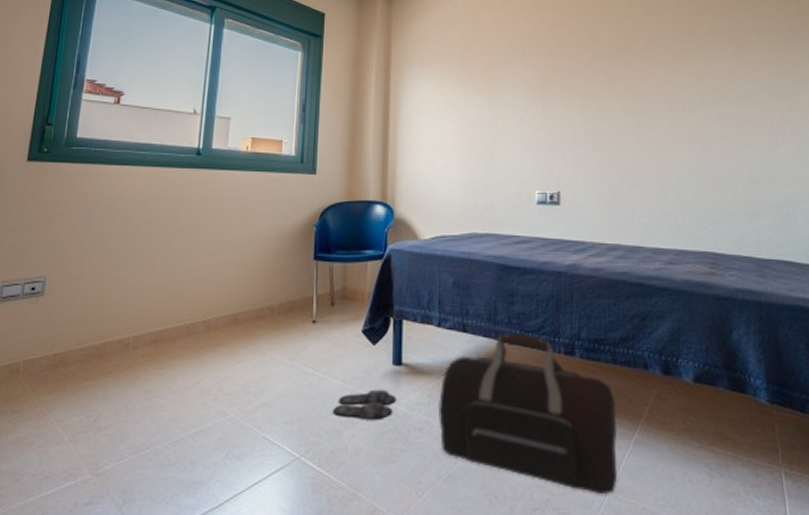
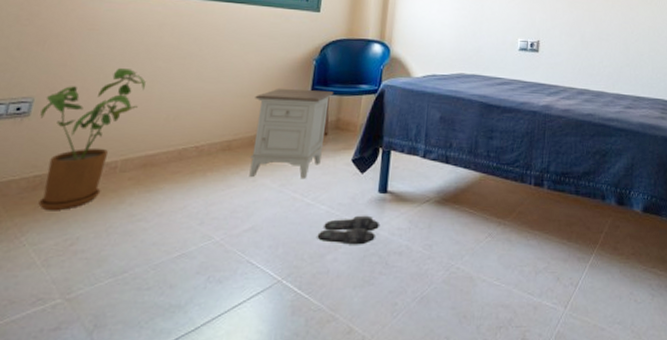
house plant: none [53,244,149,387] -> present [38,68,146,210]
nightstand: none [257,257,338,353] -> present [249,88,334,180]
duffel bag: present [437,333,618,495] -> none [417,165,577,314]

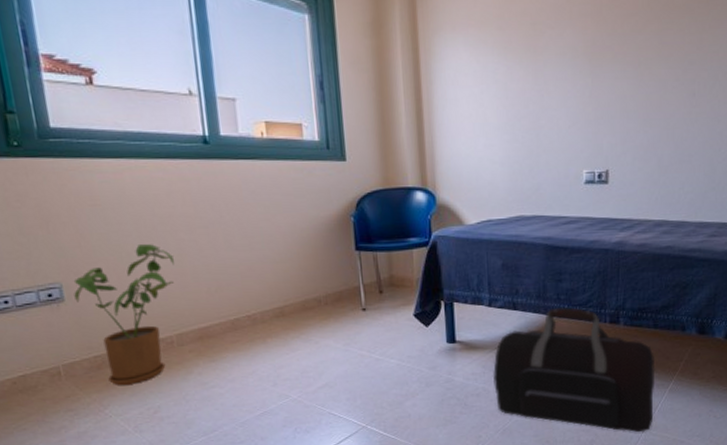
nightstand: present [249,88,334,180] -> none [296,248,382,341]
slippers: present [317,215,379,245] -> none [392,364,453,391]
duffel bag: none [417,165,577,314] -> present [492,308,656,432]

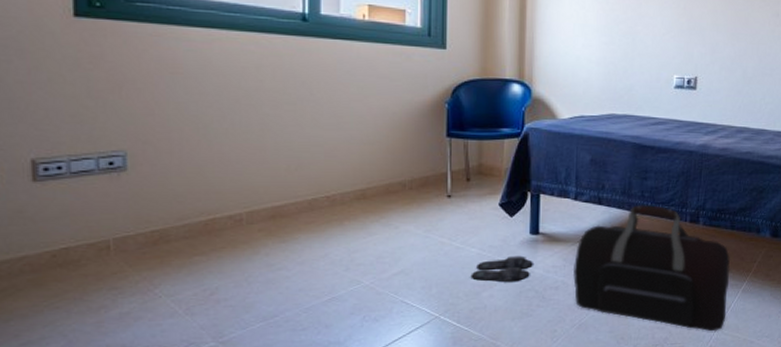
house plant: present [73,244,175,385] -> none [139,117,256,263]
slippers: none [392,364,453,391] -> present [470,255,533,283]

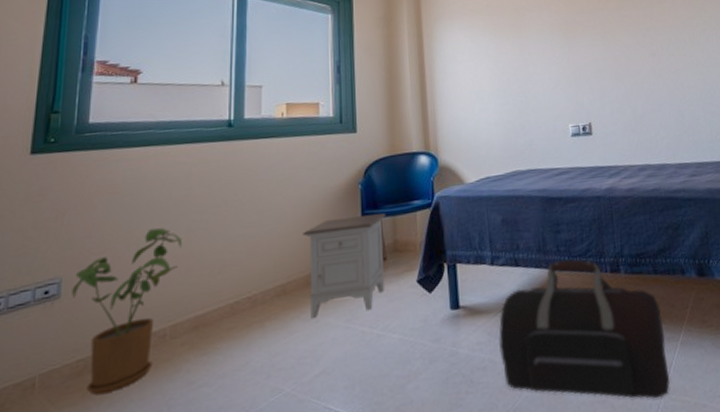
house plant: none [139,117,256,263] -> present [72,228,183,395]
nightstand: none [384,133,473,225] -> present [303,213,387,320]
slippers: present [470,255,533,283] -> none [394,335,457,371]

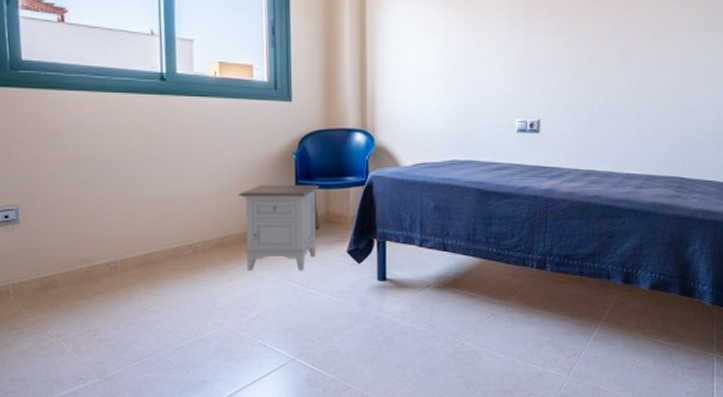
house plant: present [72,228,183,395] -> none [29,172,125,306]
duffel bag: present [498,259,670,399] -> none [420,251,581,379]

